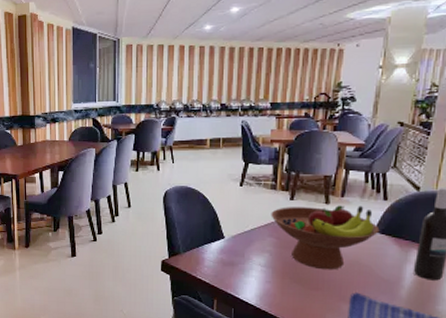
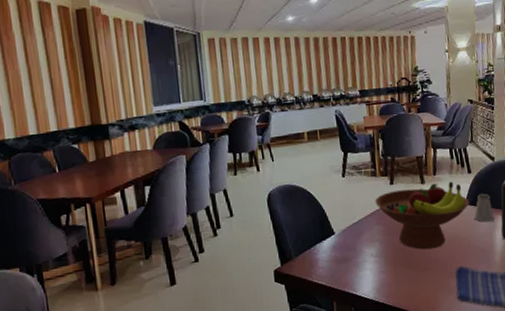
saltshaker: none [382,223,408,254] -> present [474,193,495,222]

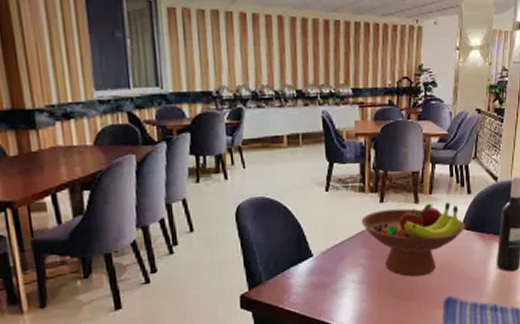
saltshaker: present [474,193,495,222] -> none [468,216,491,249]

